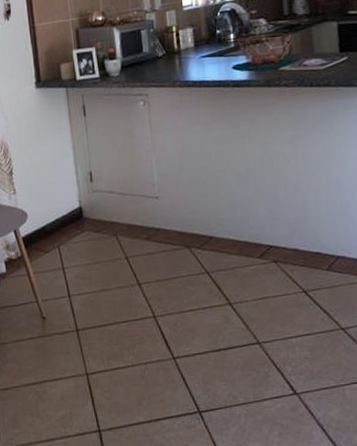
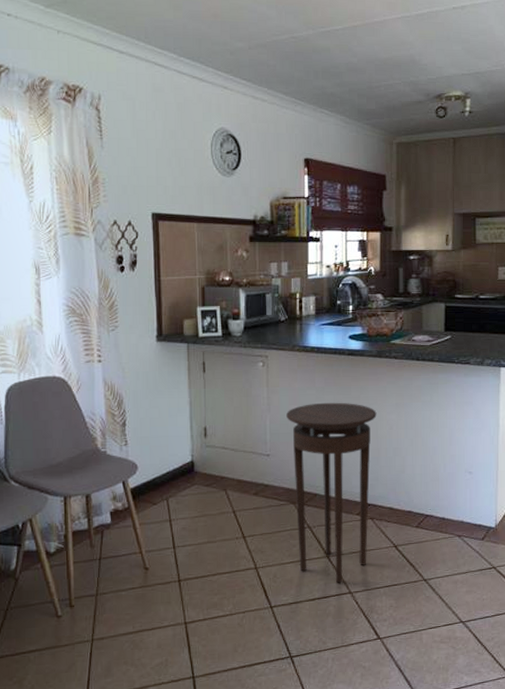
stool: none [172,137,274,333] -> present [286,402,377,583]

